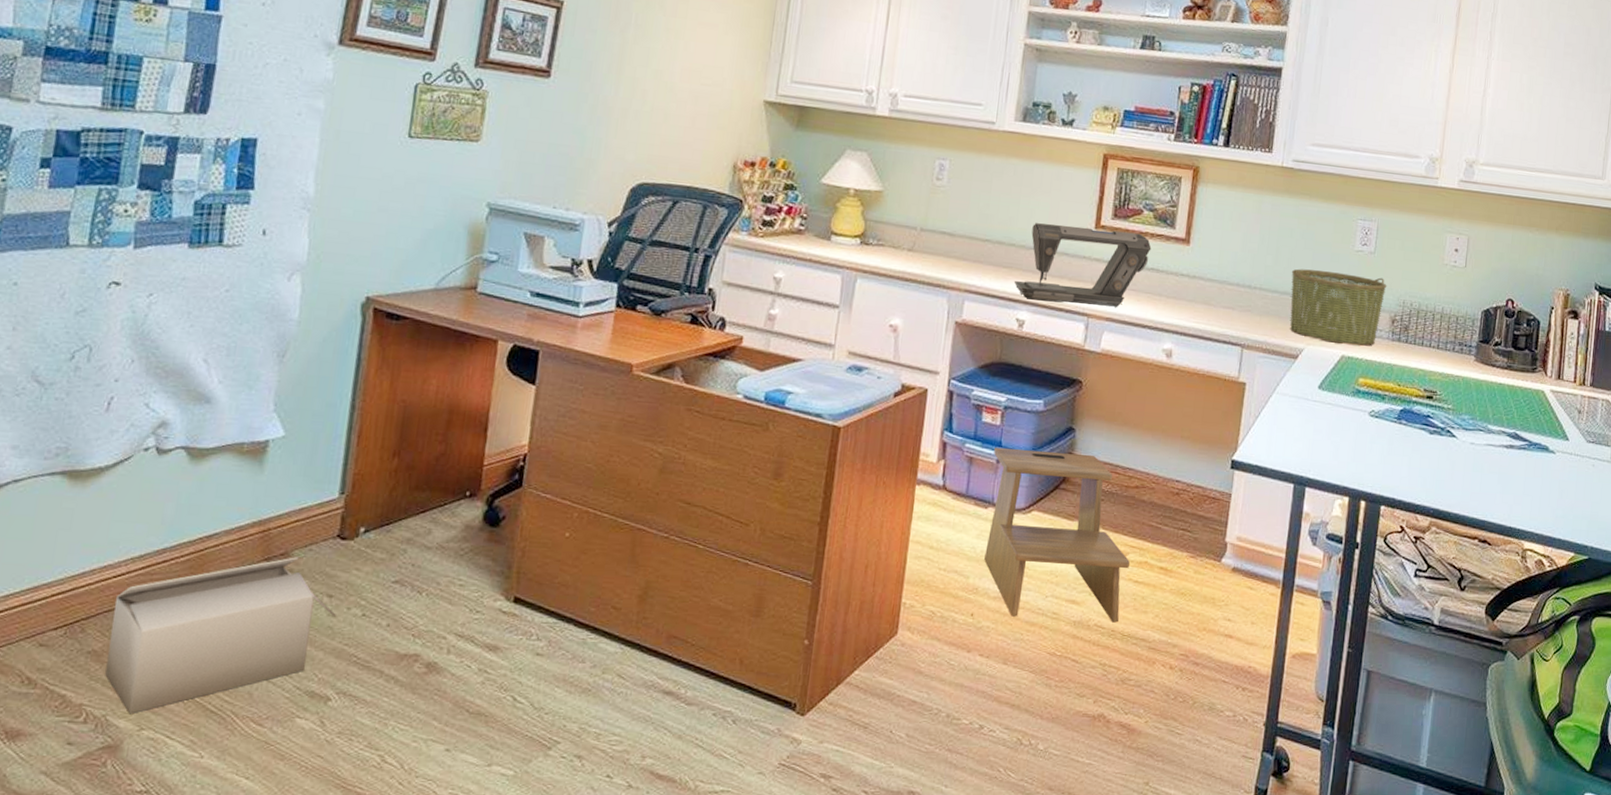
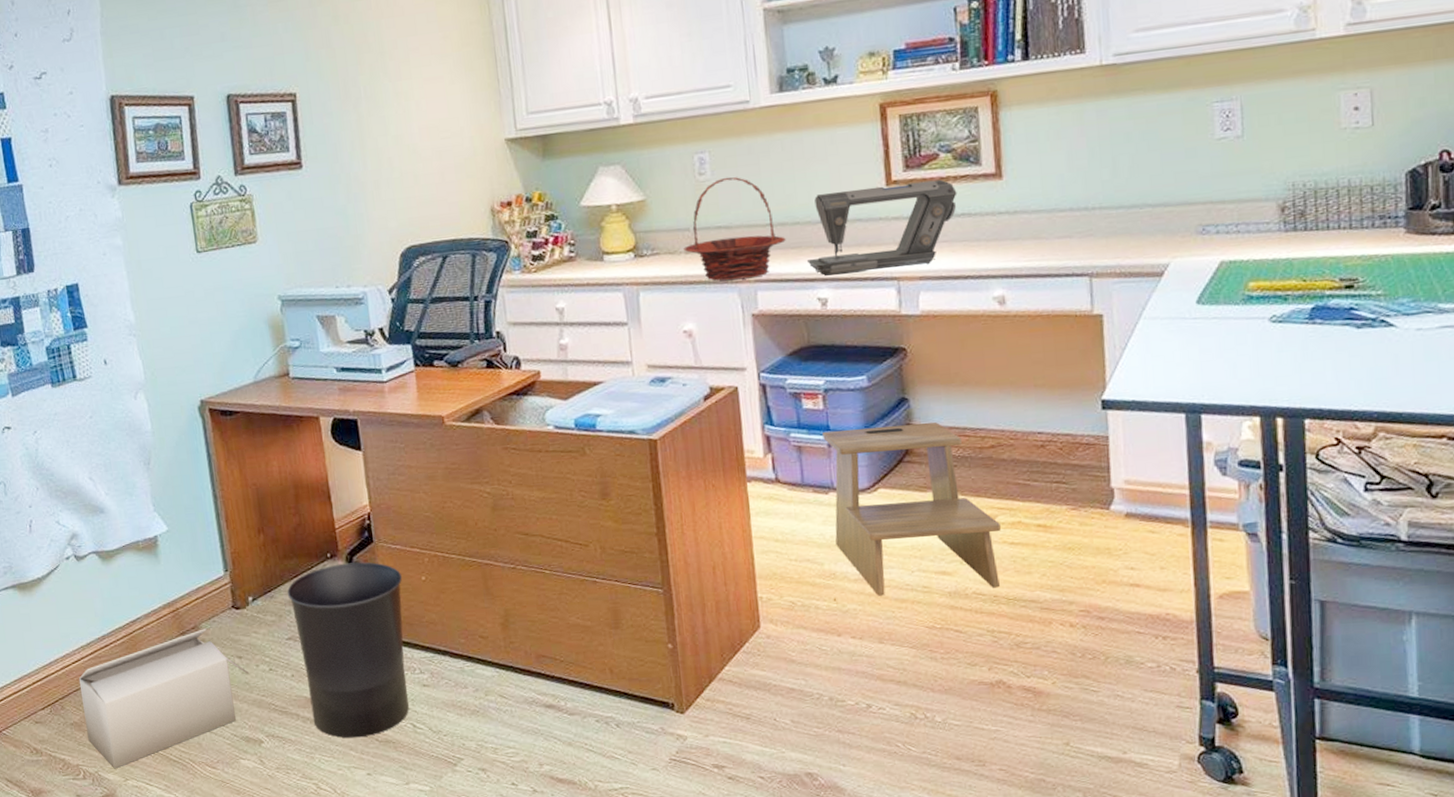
waste bin: none [398,505,545,706] -> present [287,562,409,738]
basket: none [907,187,1000,288] -> present [683,177,786,281]
basket: present [1290,268,1387,346] -> none [1136,162,1267,250]

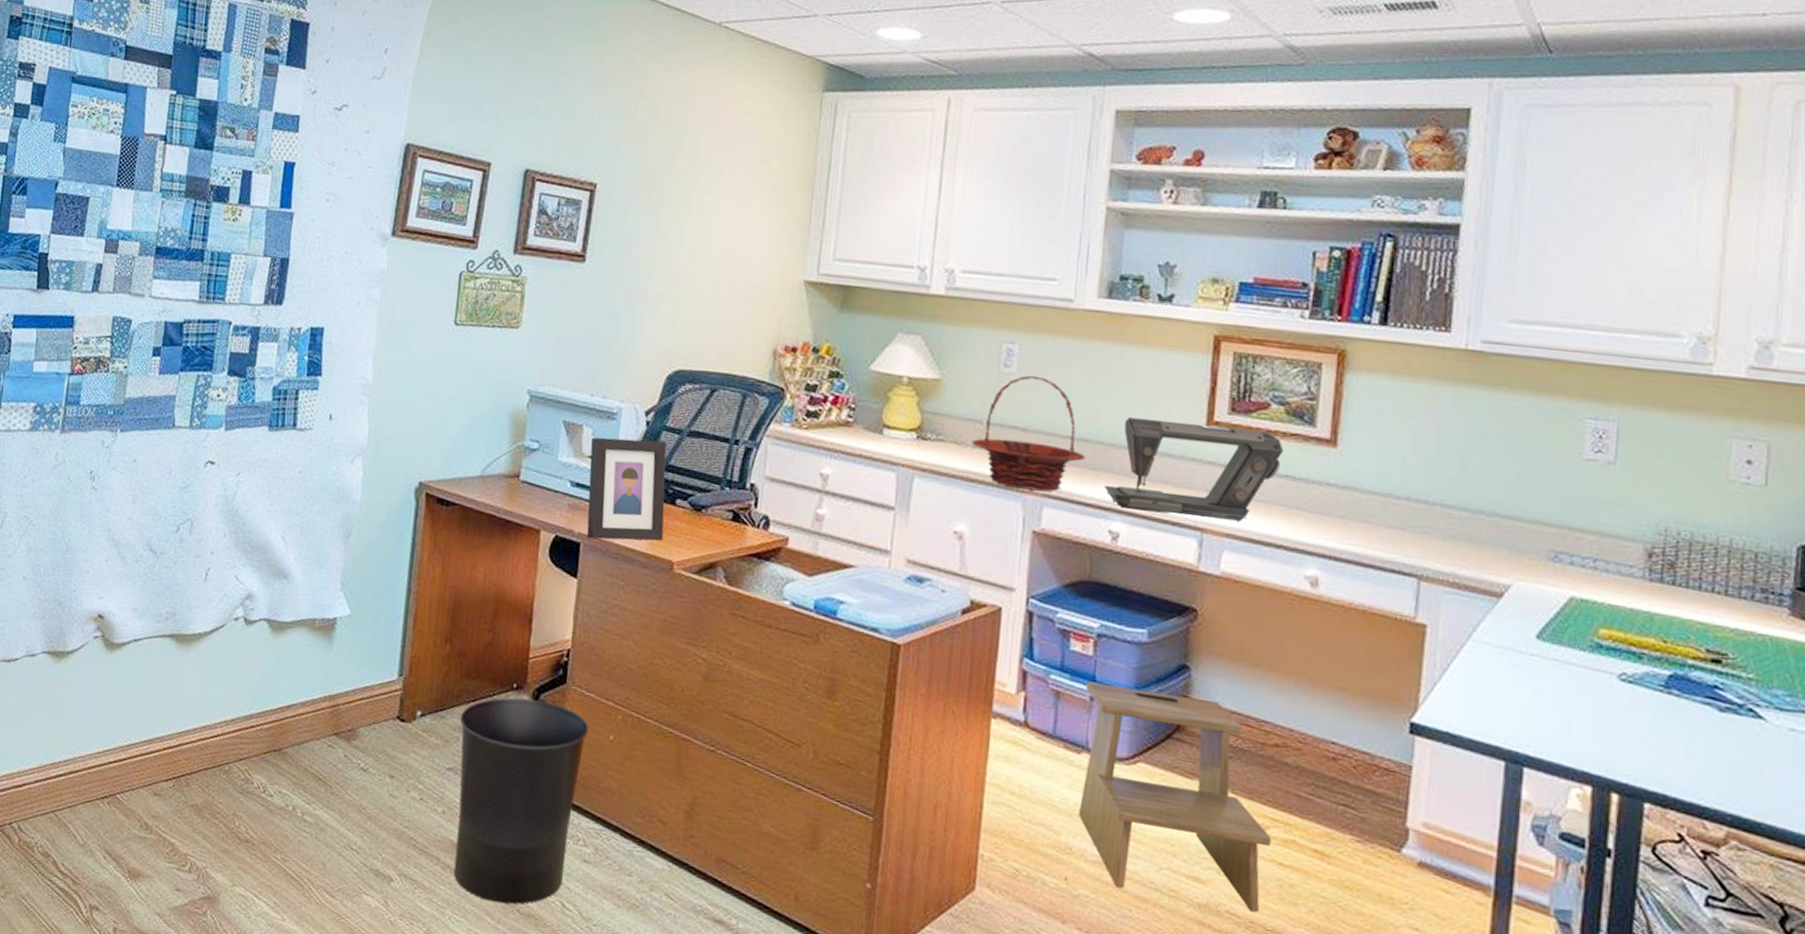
cardboard box: present [78,628,249,769] -> none [205,734,397,870]
picture frame: none [345,313,430,414] -> present [586,437,667,541]

